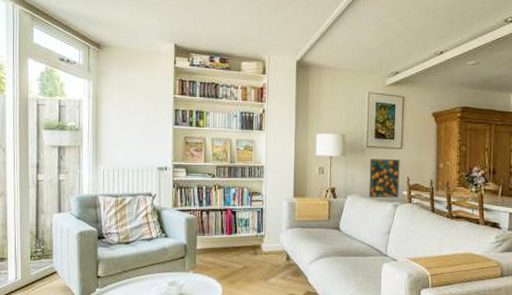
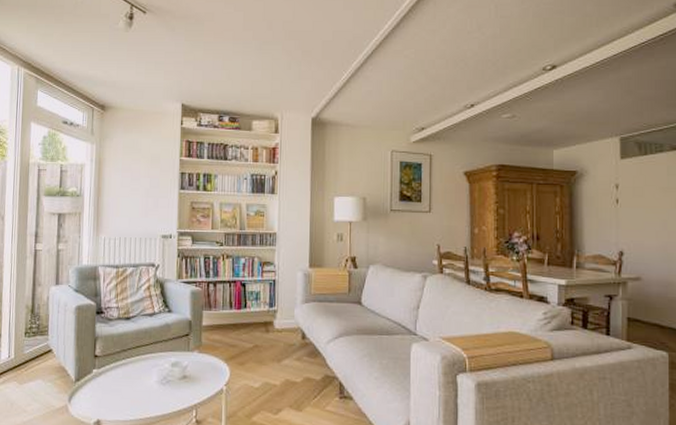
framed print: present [368,159,400,198] -> none [394,224,429,268]

